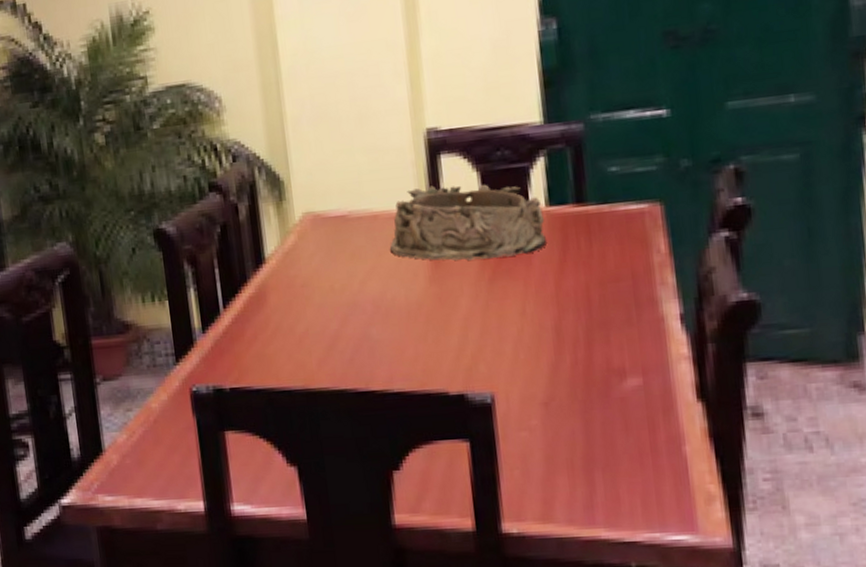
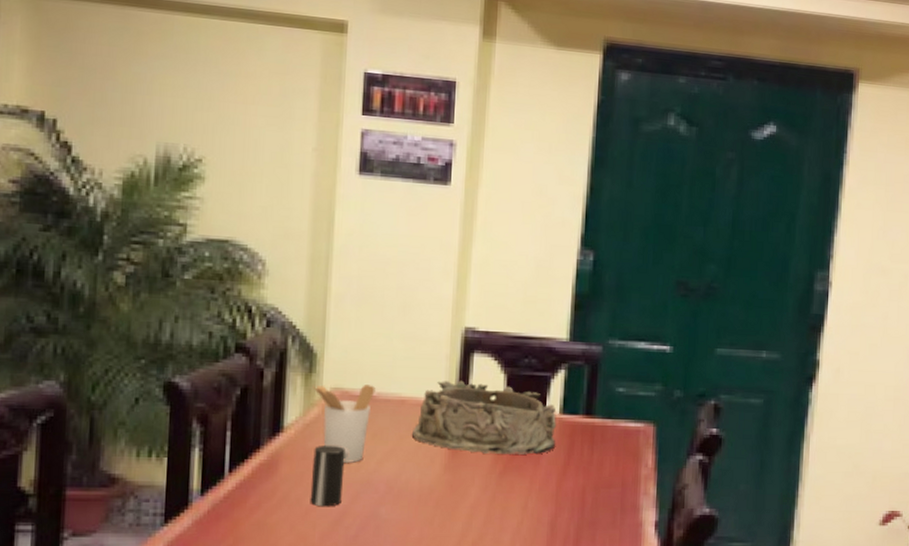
utensil holder: none [285,204,346,288] -> present [313,384,376,464]
cup: none [297,270,332,334] -> present [310,444,350,507]

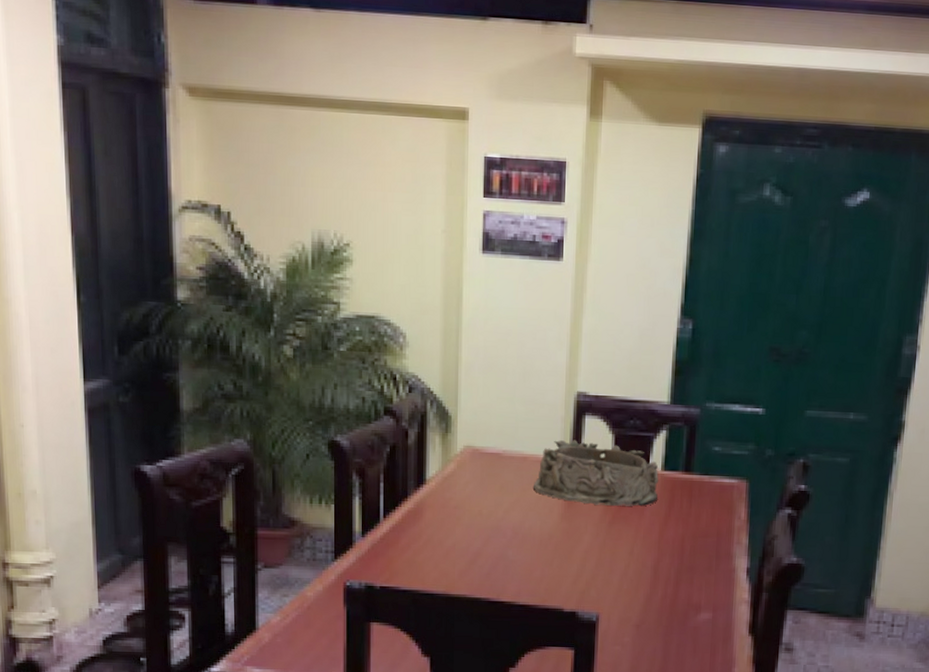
cup: present [310,444,350,507] -> none [450,495,481,549]
utensil holder: present [313,384,376,464] -> none [449,443,501,512]

